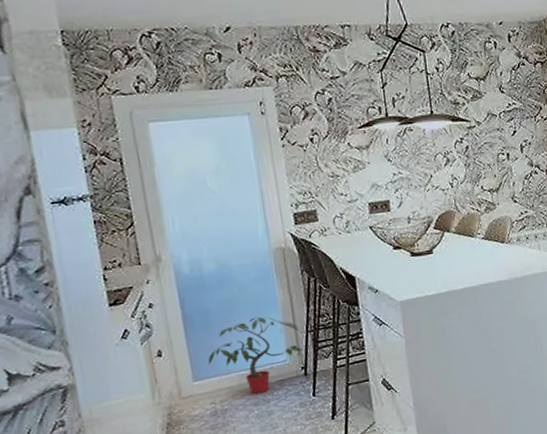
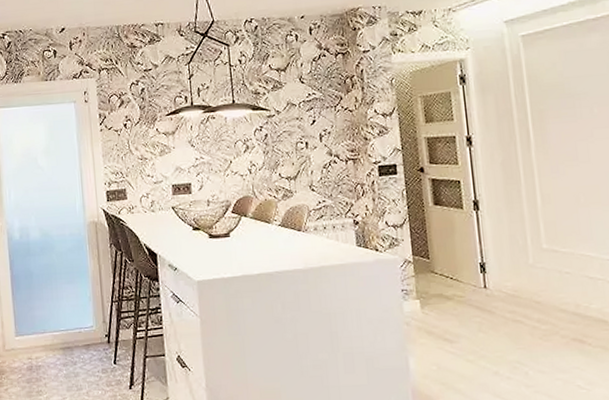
potted plant: present [208,316,305,394] -> none [28,283,109,354]

